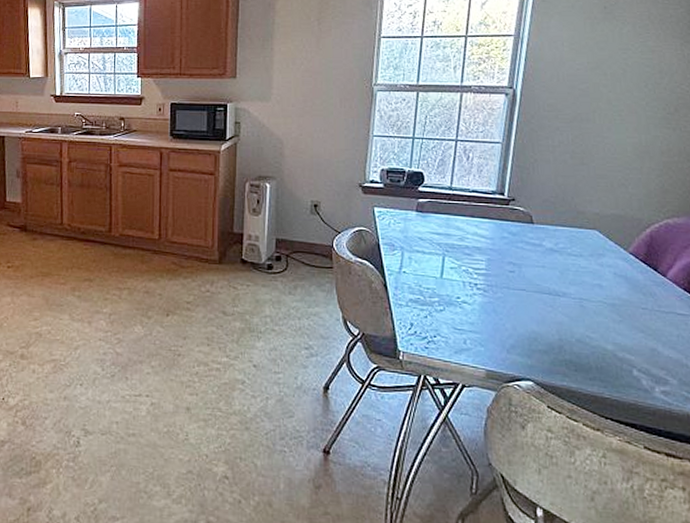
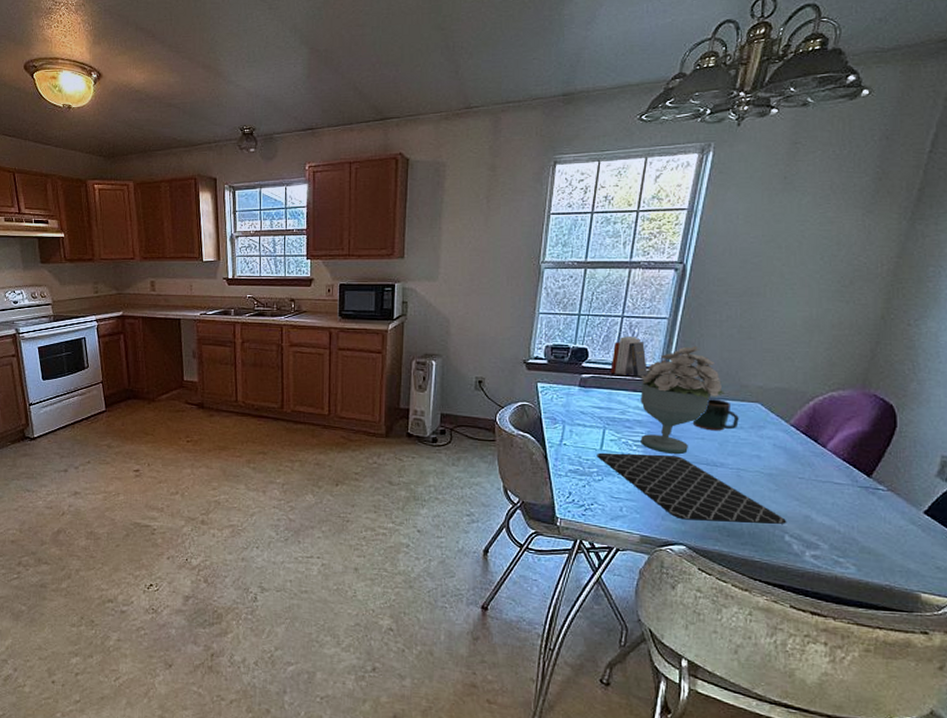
placemat: none [437,281,634,358] -> present [597,452,787,524]
books: none [447,160,484,202] -> present [610,335,647,377]
bouquet: none [476,170,563,283] -> present [639,345,726,454]
mug: none [531,224,578,259] -> present [692,398,739,431]

